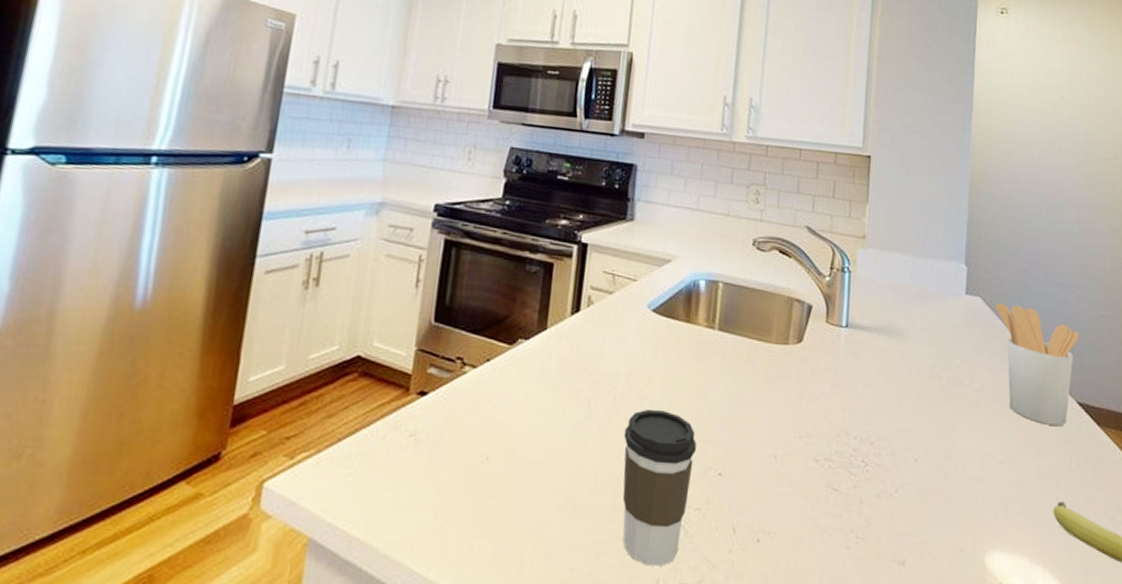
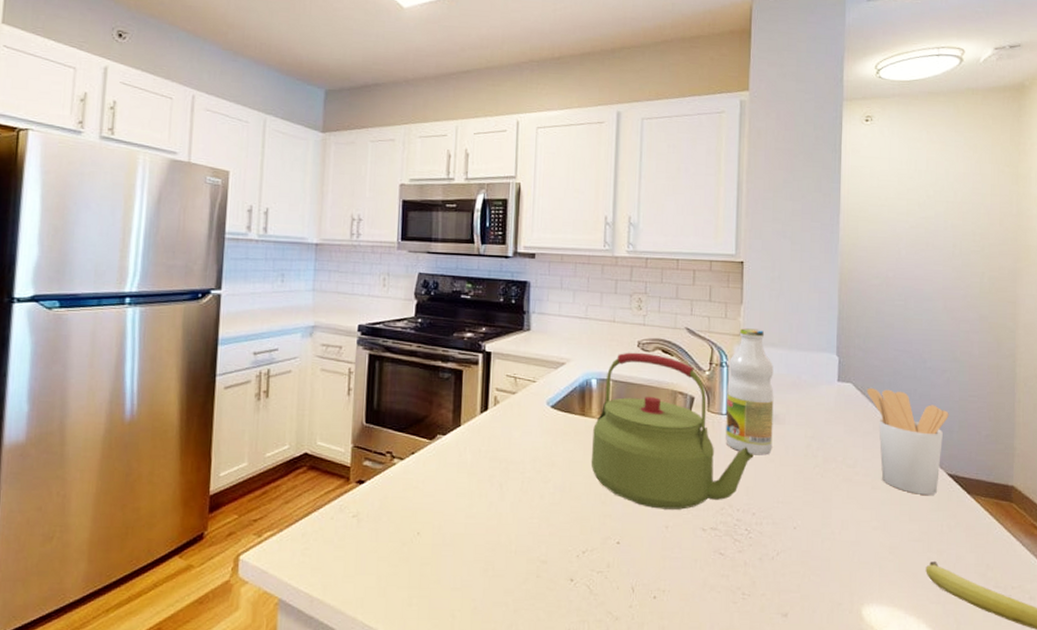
coffee cup: present [622,408,697,566] -> none [532,489,596,619]
kettle: none [694,251,874,436] -> present [591,352,754,510]
bottle: none [844,230,899,376] -> present [725,328,774,456]

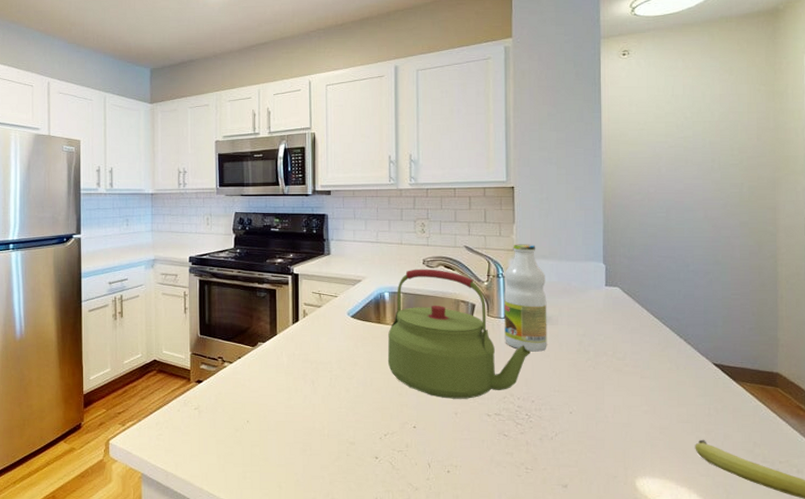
utensil holder: present [866,388,949,495] -> none [633,291,713,382]

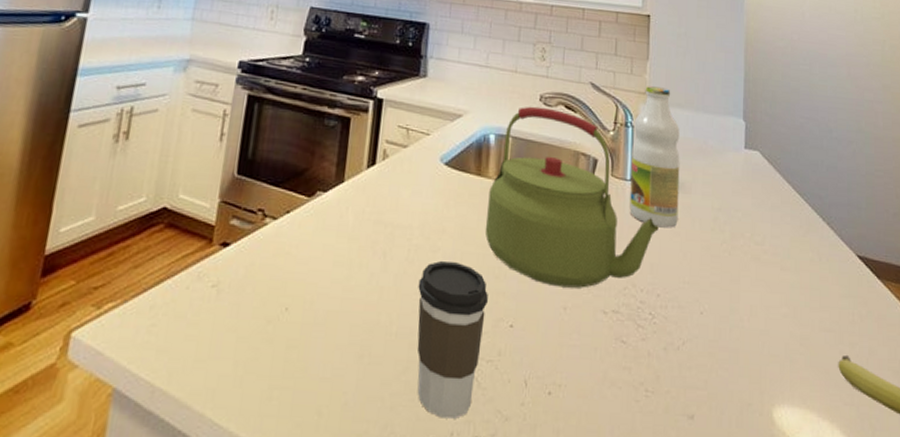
coffee cup: none [340,384,394,489] -> present [417,260,488,419]

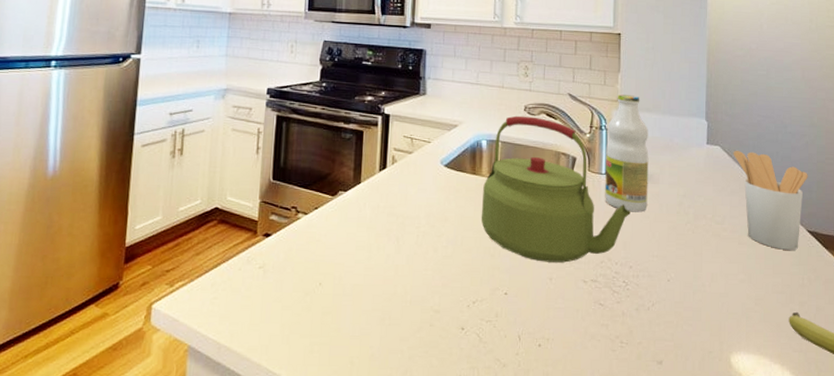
coffee cup: present [417,260,488,419] -> none [427,243,485,366]
utensil holder: none [774,157,856,279] -> present [733,151,808,250]

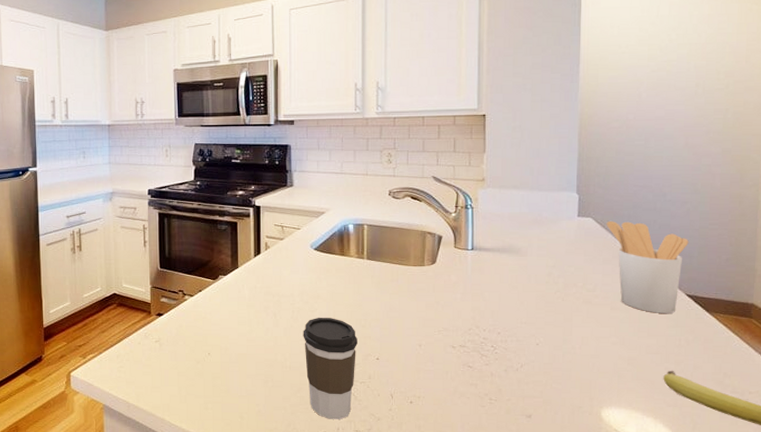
coffee cup: none [427,243,485,366] -> present [303,317,357,419]
kettle: present [481,115,631,263] -> none [351,200,498,331]
bottle: present [605,94,649,213] -> none [472,174,516,284]

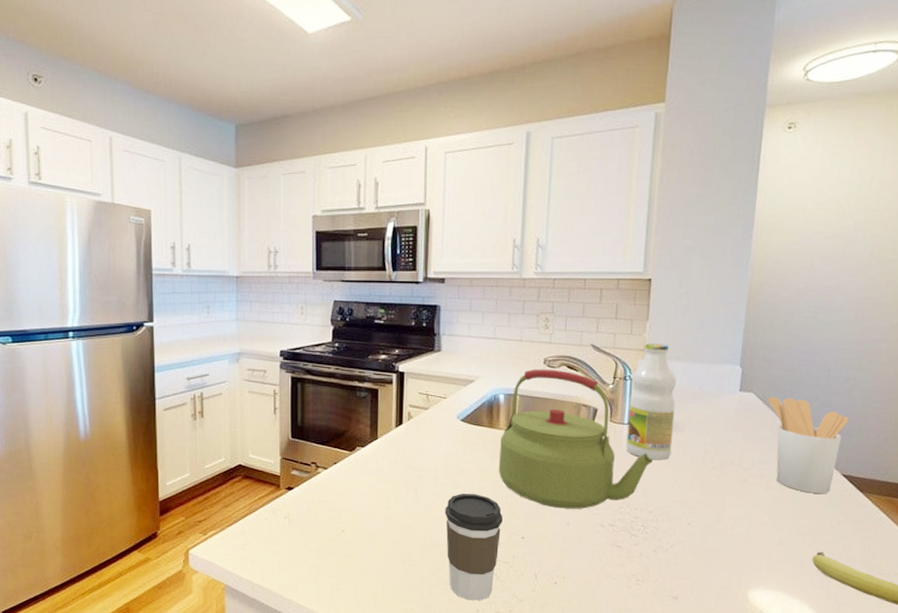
kettle: none [351,200,498,331] -> present [498,369,653,509]
bottle: none [472,174,516,284] -> present [626,343,677,460]

